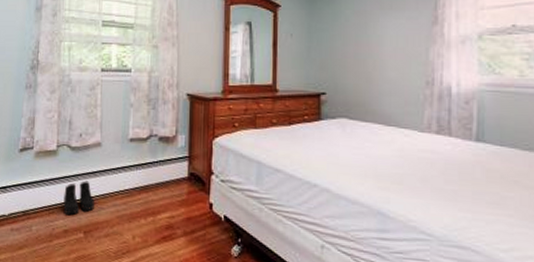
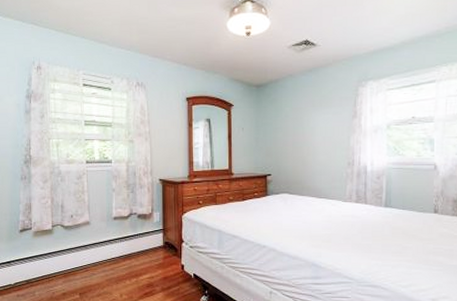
boots: present [63,180,94,216] -> none [60,253,87,281]

